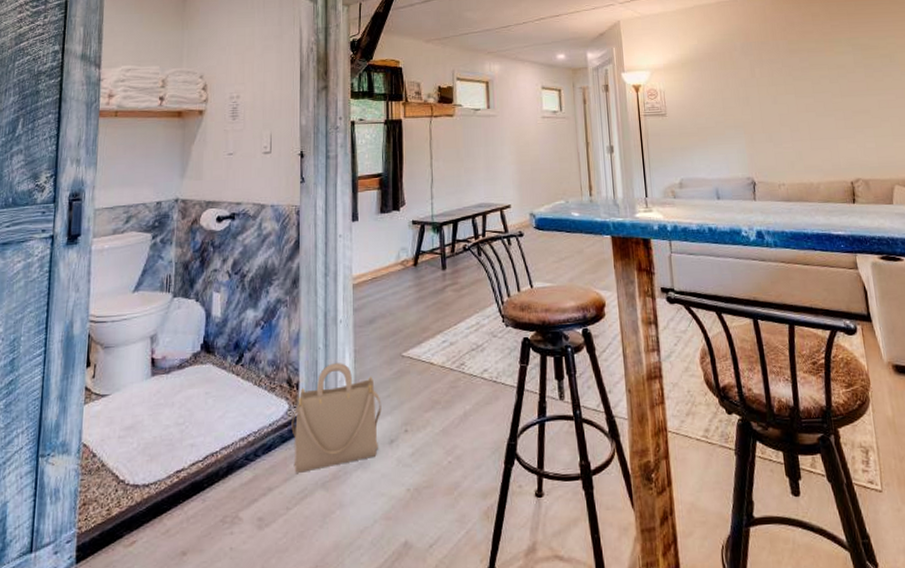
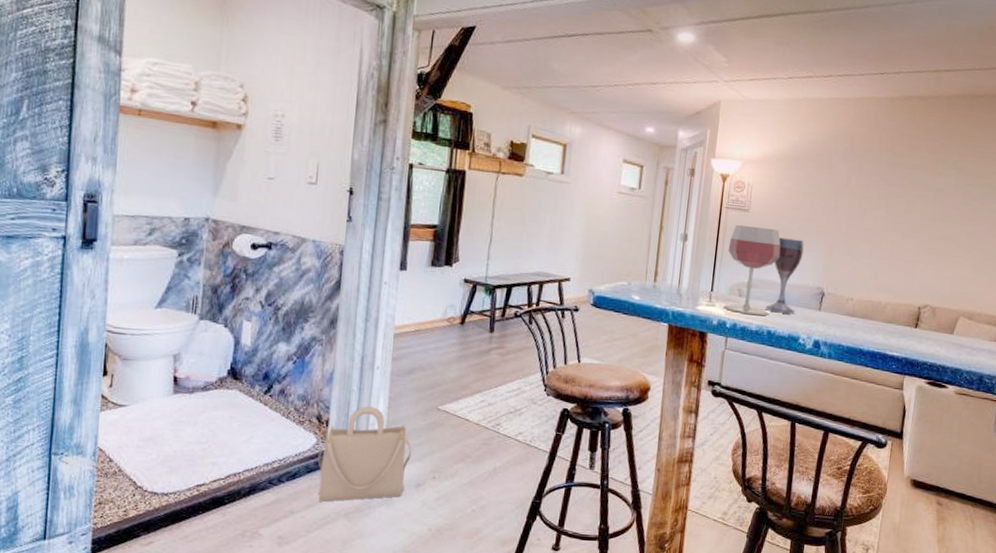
wineglass: none [653,128,707,215] -> present [723,224,781,316]
cup: none [699,134,731,209] -> present [765,237,804,314]

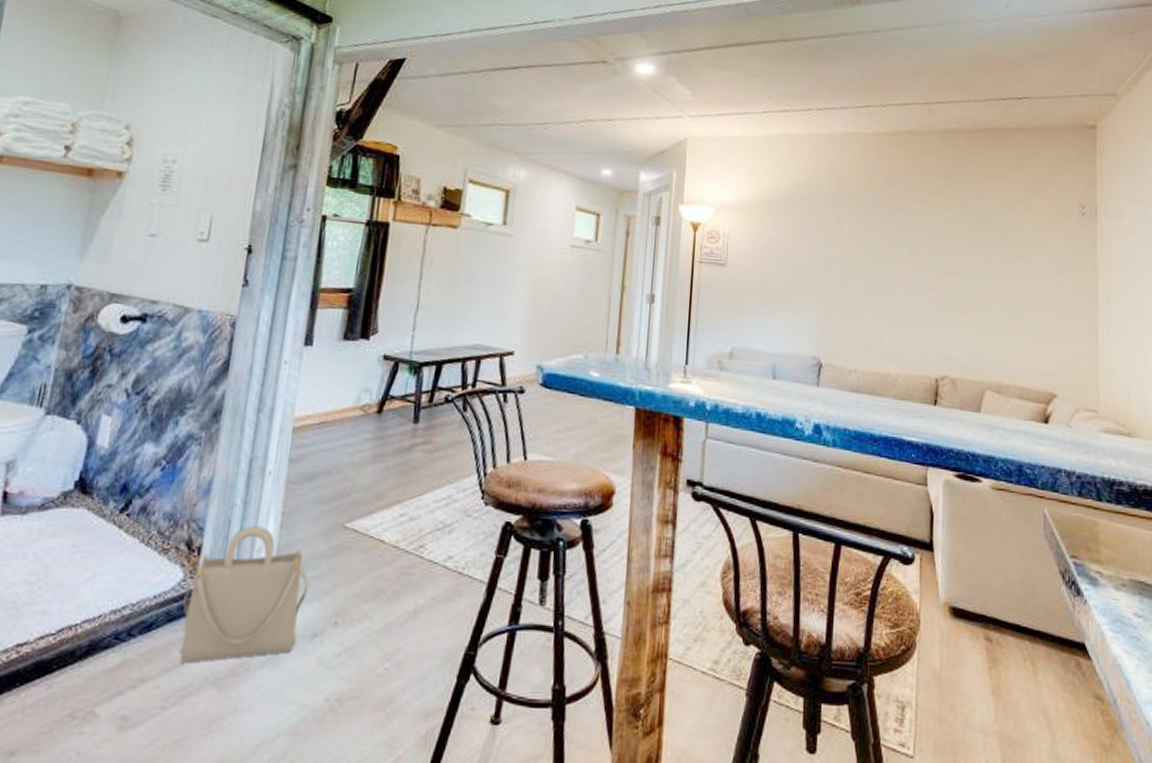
wineglass: present [723,224,781,316] -> none [700,282,766,395]
cup: present [765,237,804,314] -> none [752,297,794,391]

